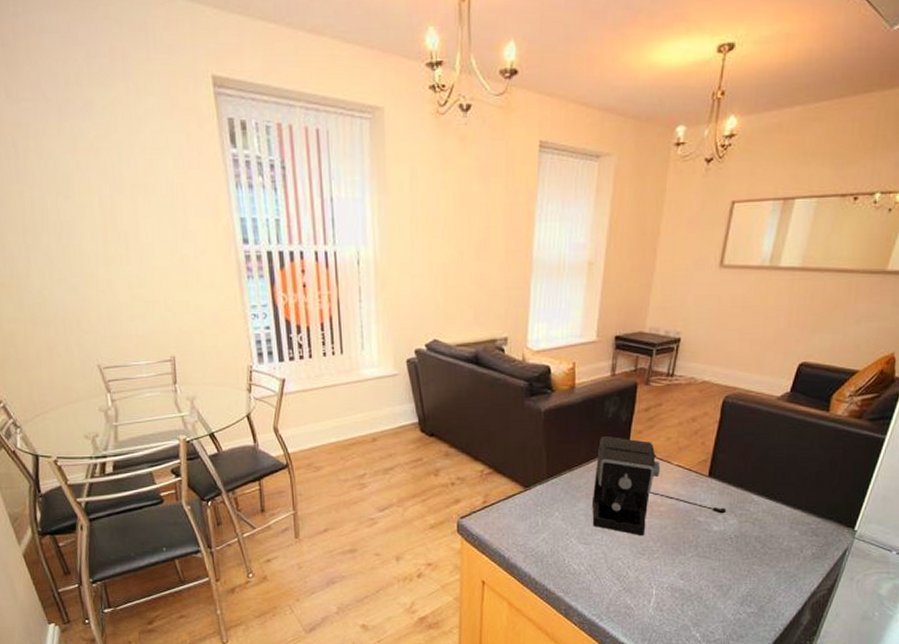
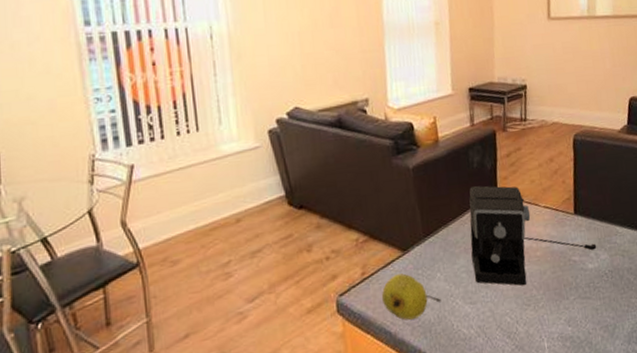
fruit: none [500,507,557,548] -> present [382,273,442,320]

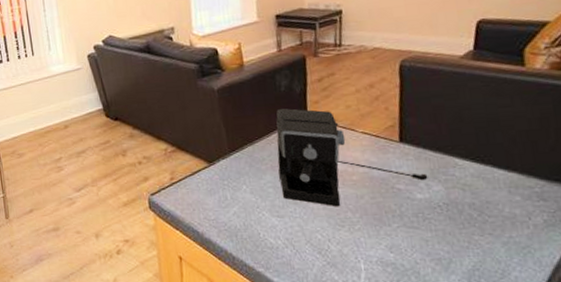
fruit: present [382,273,442,320] -> none [189,182,248,223]

